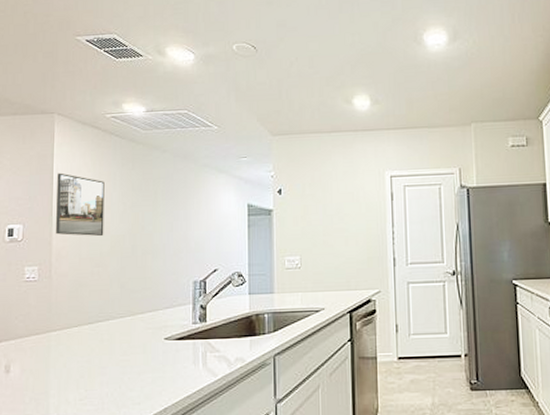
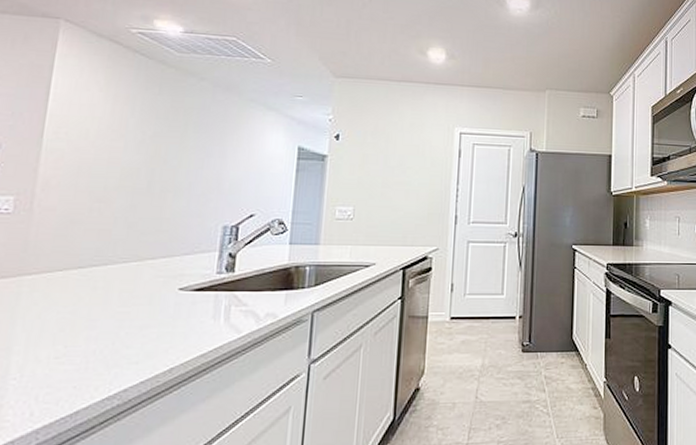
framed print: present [56,173,105,237] -> none [45,88,120,168]

